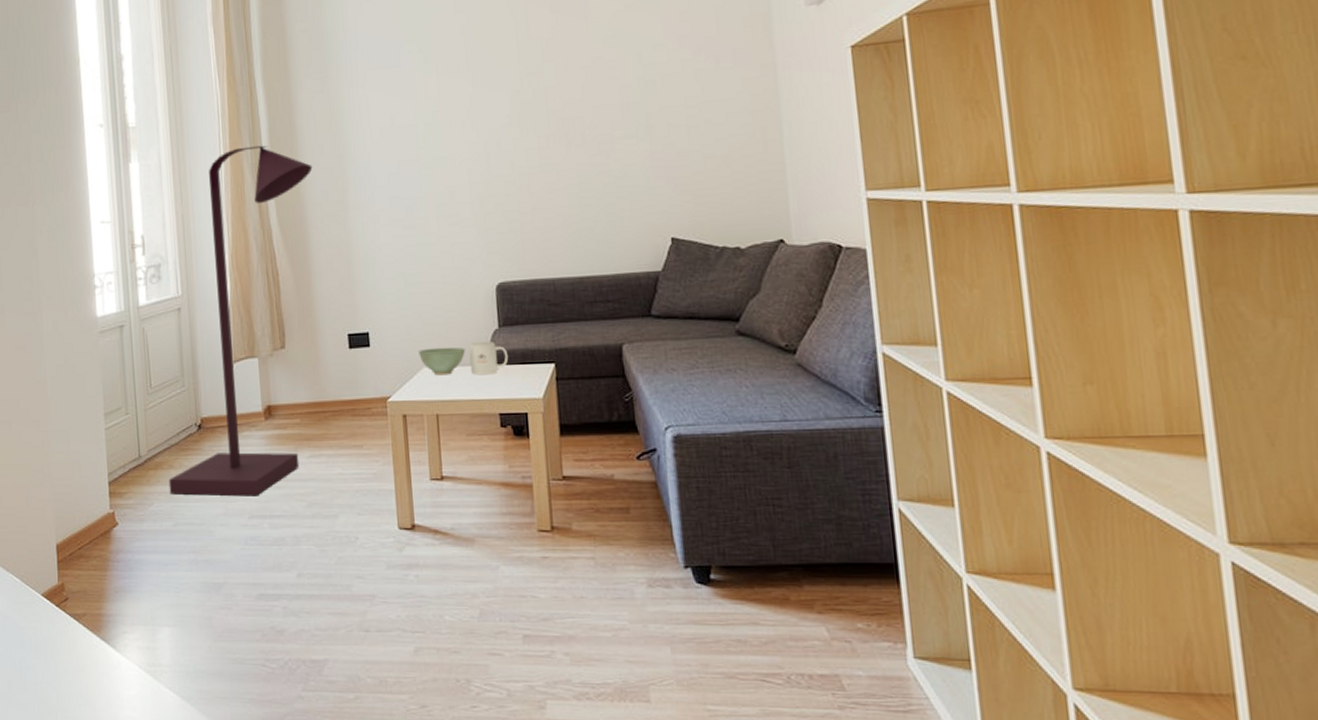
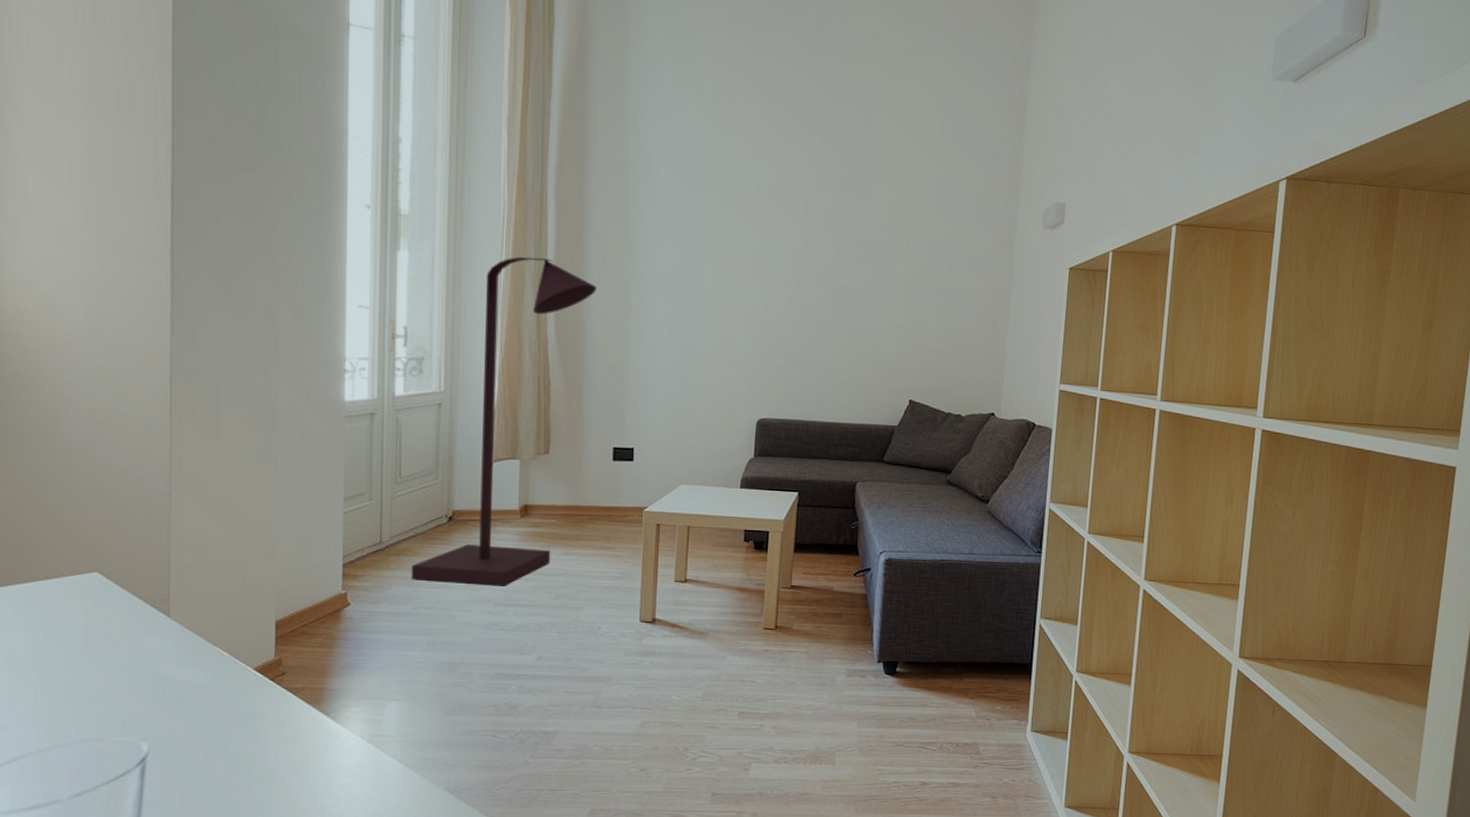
bowl: present [418,347,465,376] -> none [678,468,722,493]
mug: present [469,342,509,376] -> none [724,467,760,497]

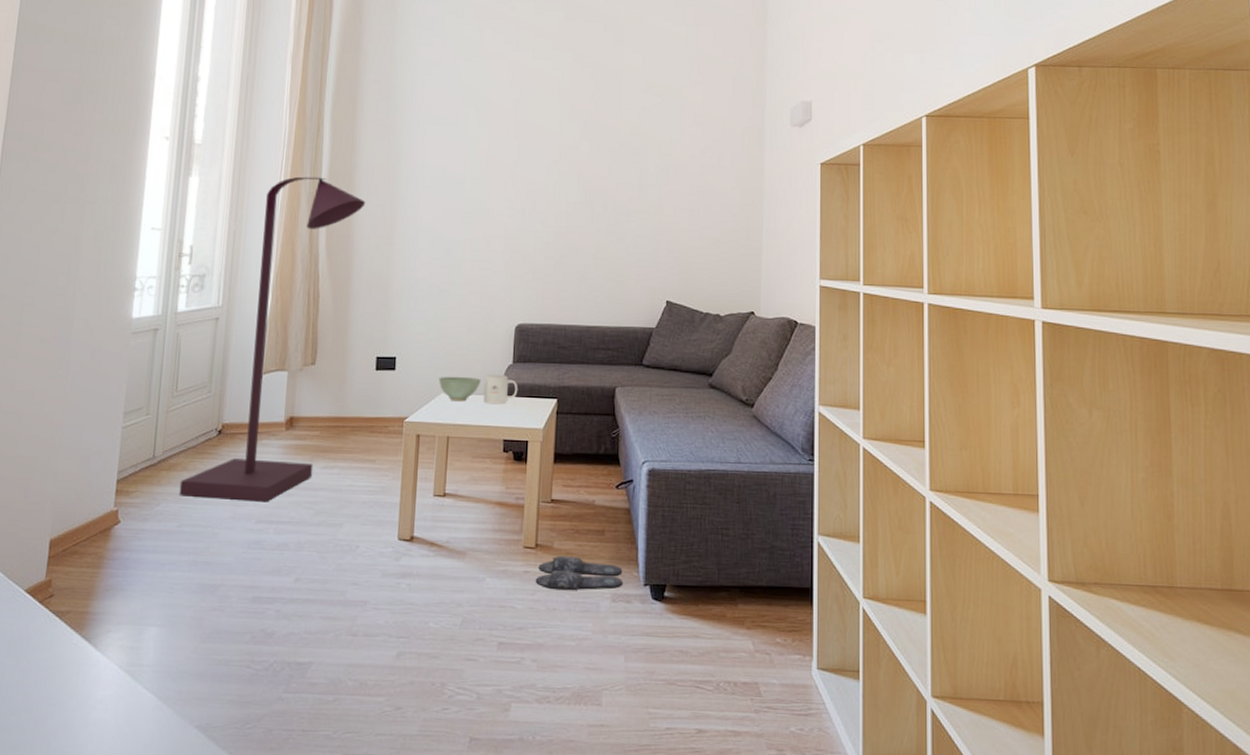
bowl: none [678,468,722,493] -> present [439,376,481,402]
mug: none [724,467,760,497] -> present [483,374,518,405]
slippers: none [774,636,857,667] -> present [535,555,622,591]

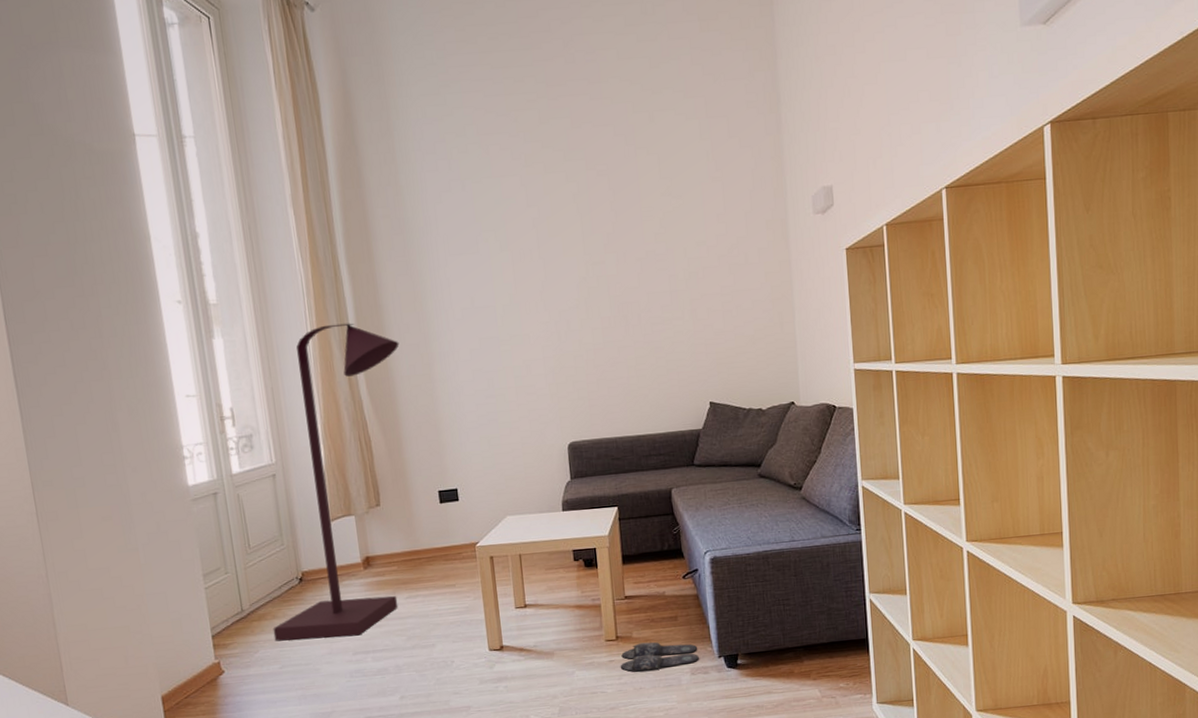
bowl: present [439,376,481,402] -> none [502,497,543,522]
mug: present [483,374,518,405] -> none [546,491,580,520]

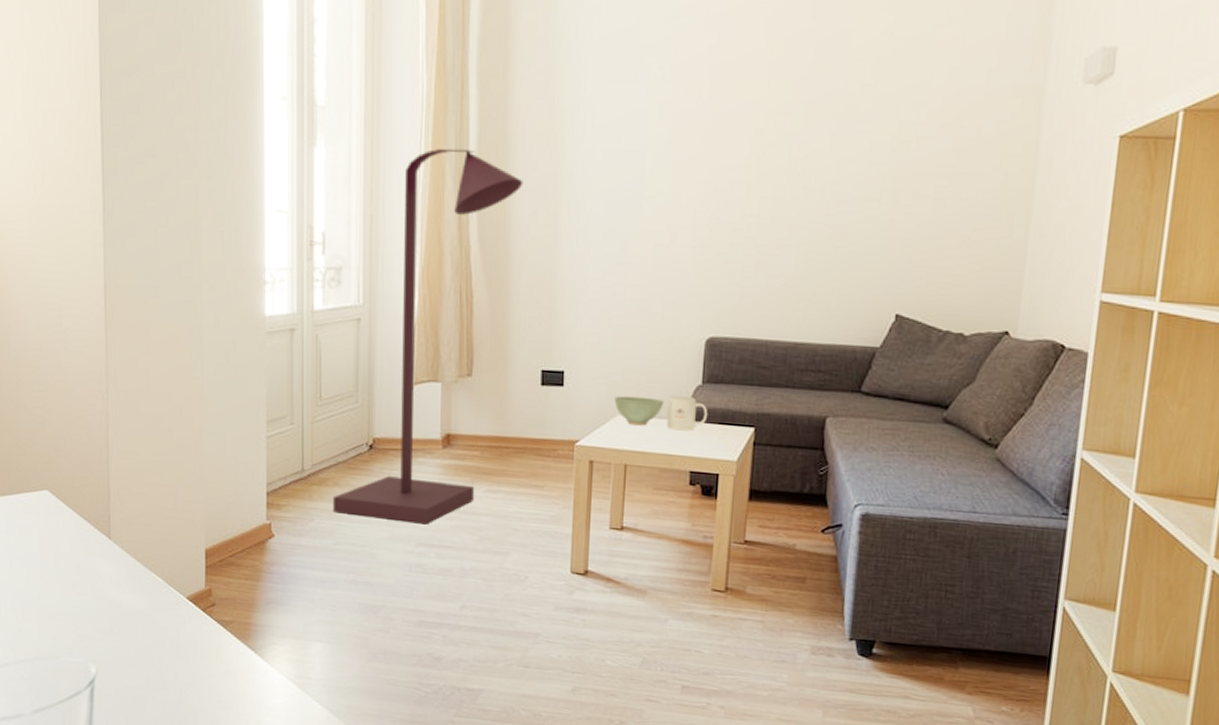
bowl: none [502,497,543,522] -> present [614,395,664,426]
mug: none [546,491,580,520] -> present [667,396,708,432]
slippers: present [620,642,699,673] -> none [724,601,824,641]

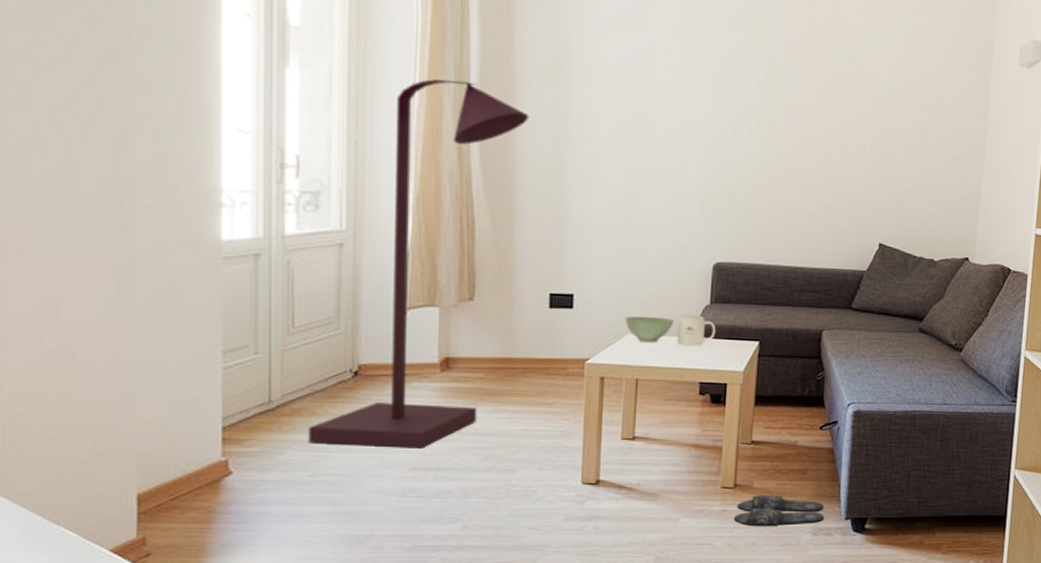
slippers: none [724,601,824,641] -> present [733,494,824,527]

